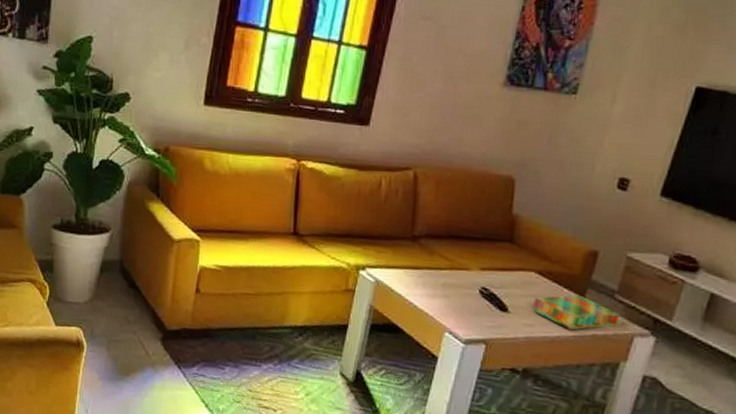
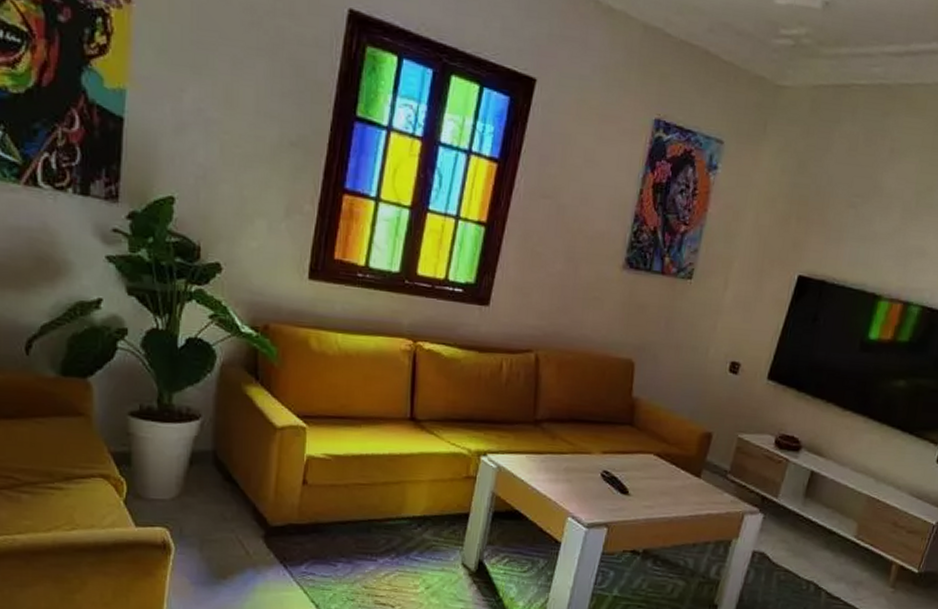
board game: present [533,295,624,330] -> none [652,476,736,510]

